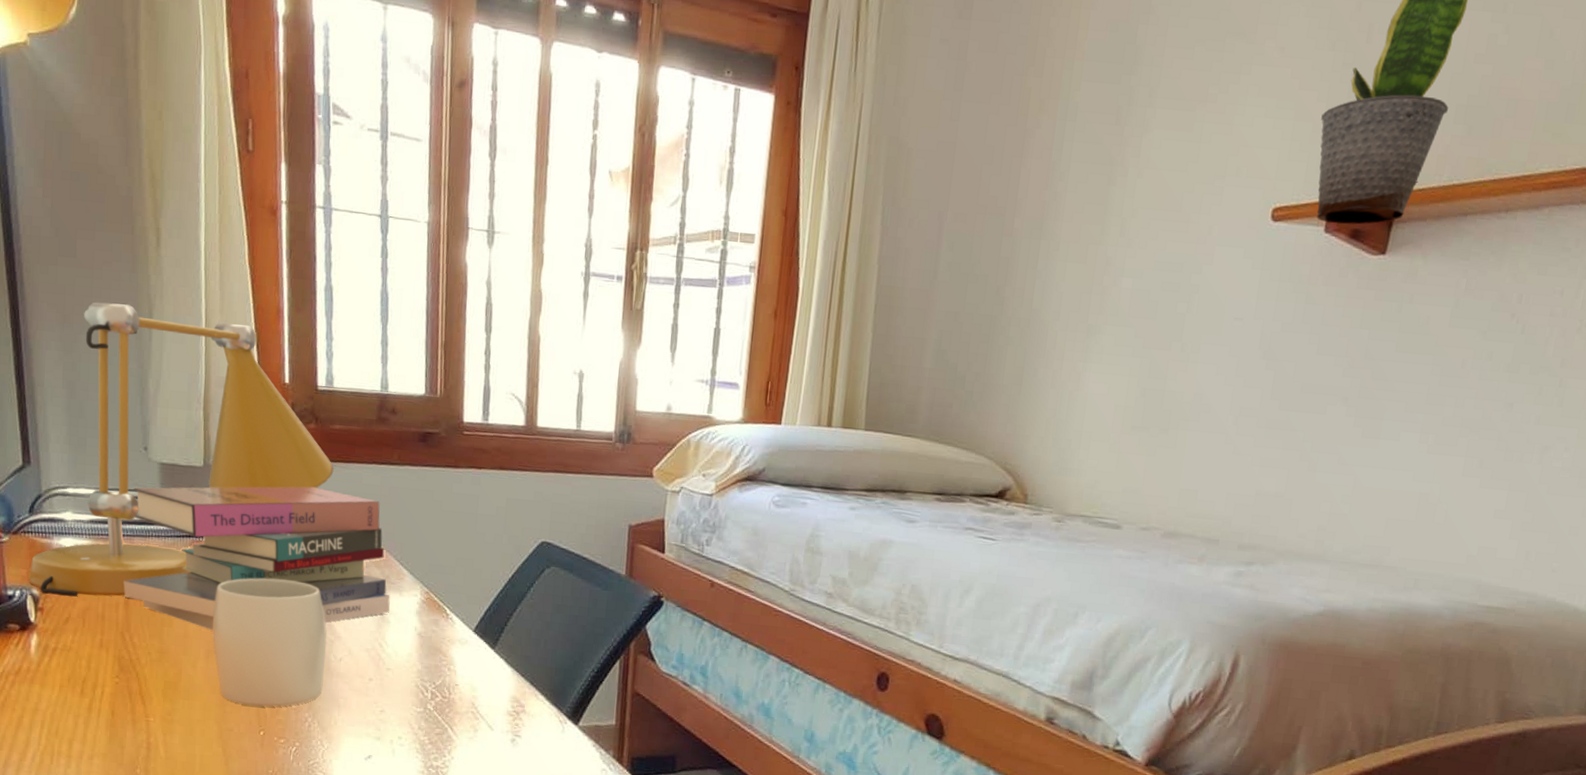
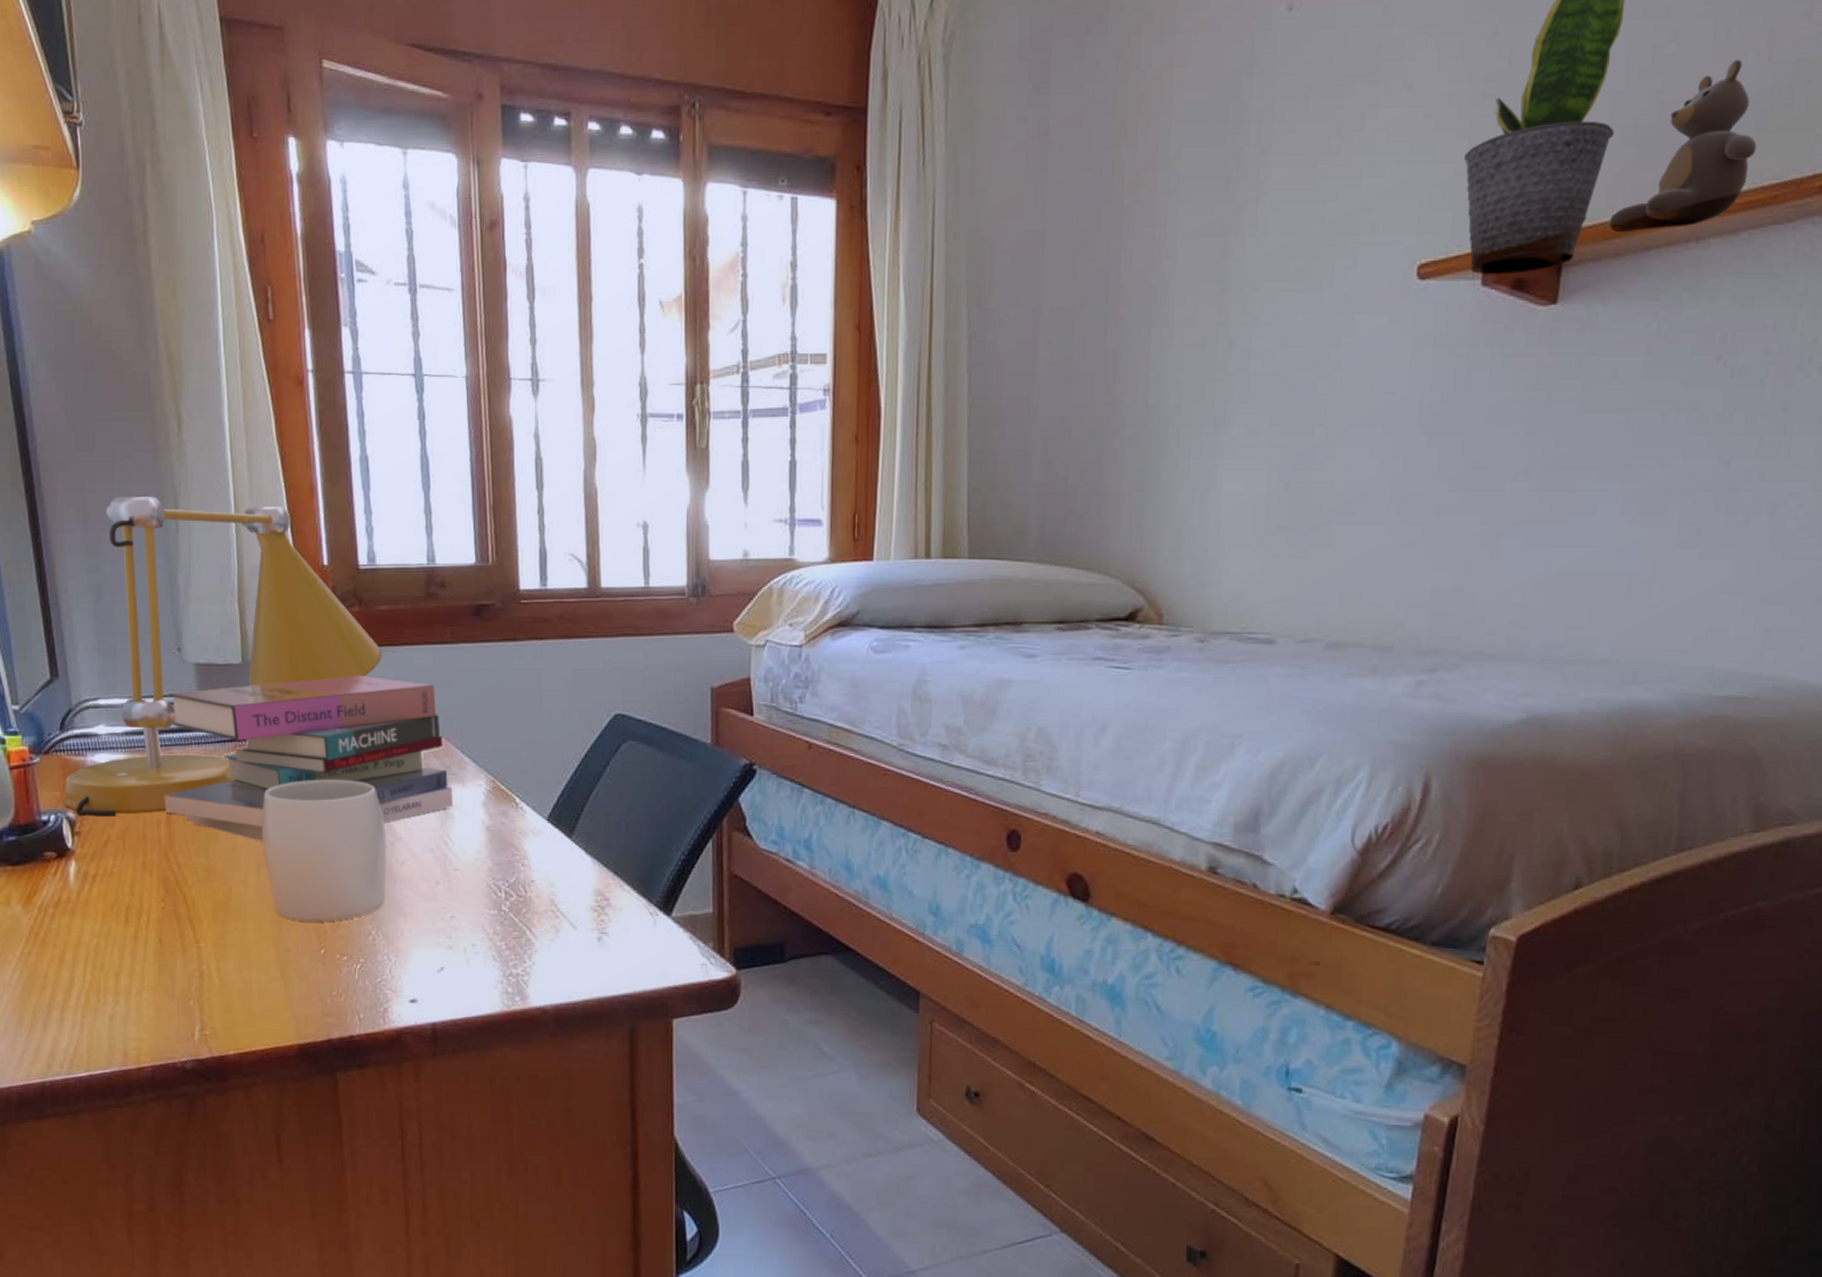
teddy bear: none [1435,56,1565,199] -> present [1609,59,1757,233]

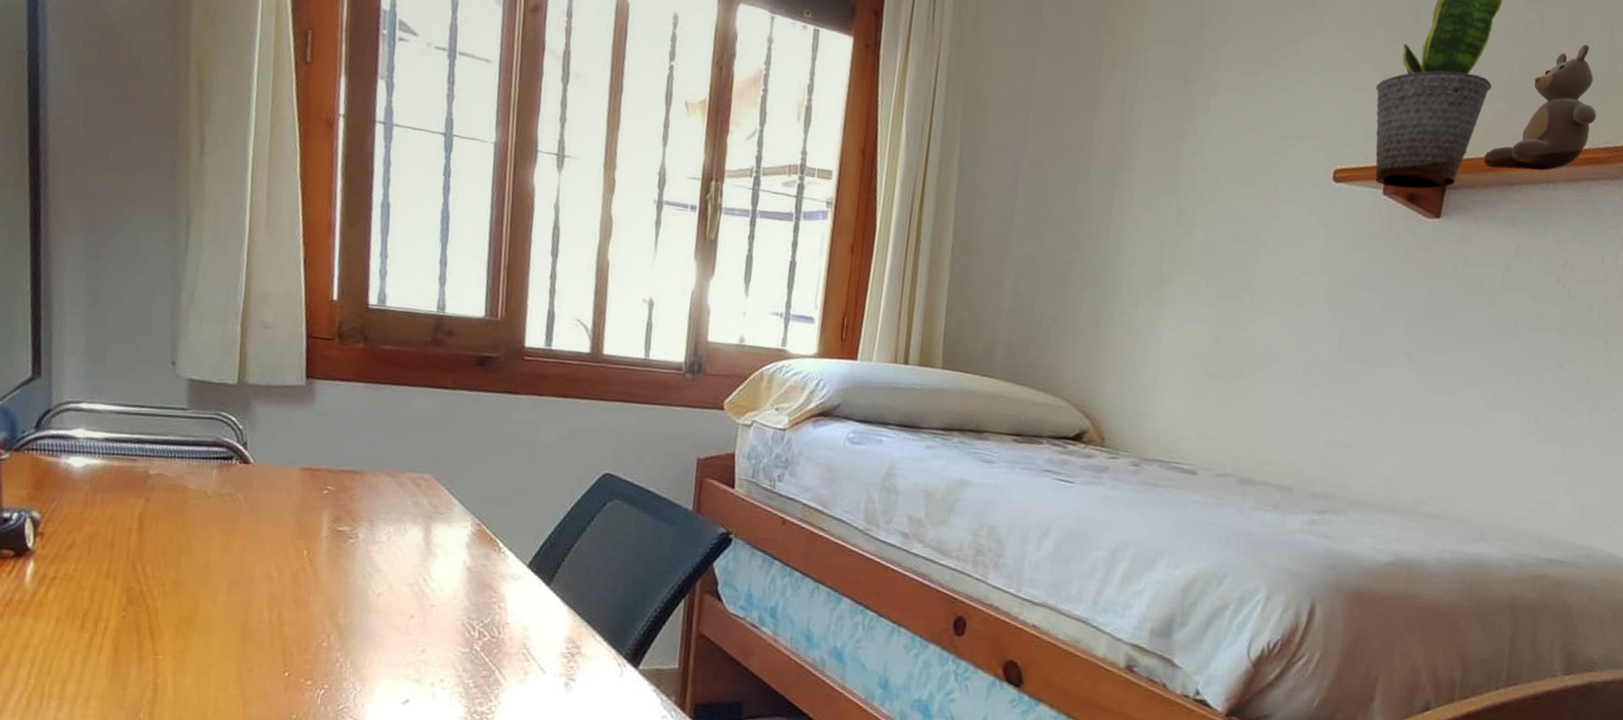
table lamp: present [62,497,382,817] -> none [28,207,382,522]
books: present [164,675,453,841] -> none [138,404,438,560]
mug: present [261,779,387,922] -> none [236,504,366,645]

